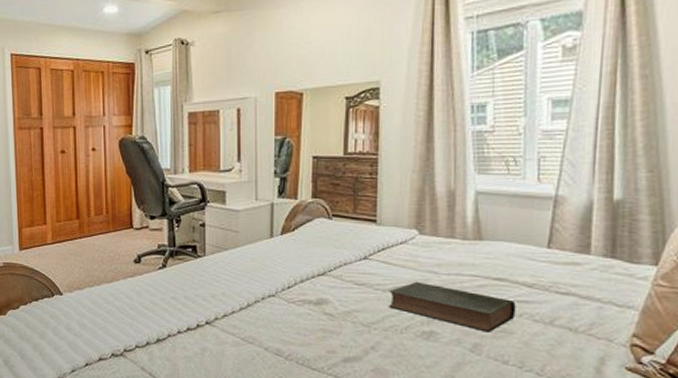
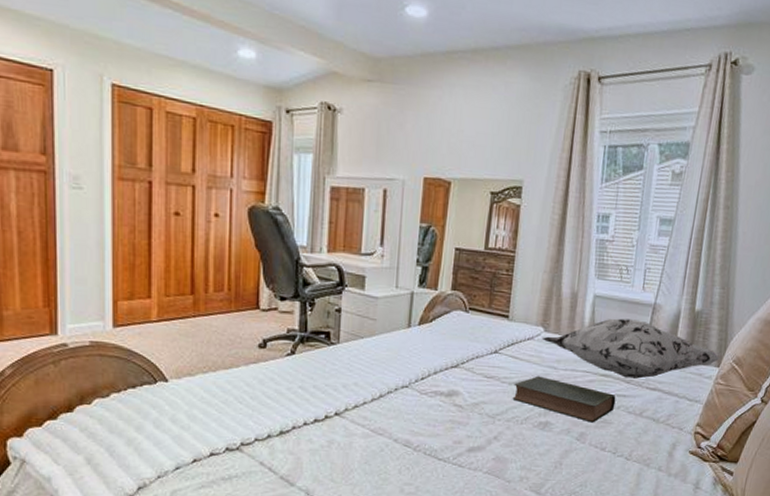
decorative pillow: none [416,215,659,282] -> present [541,318,721,379]

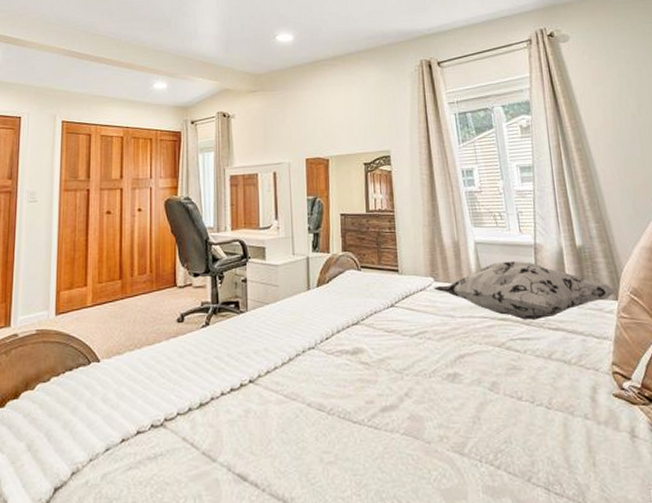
book: present [512,376,616,423] -> none [415,325,521,371]

